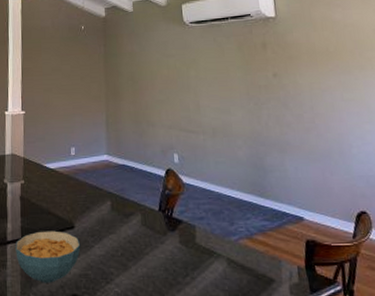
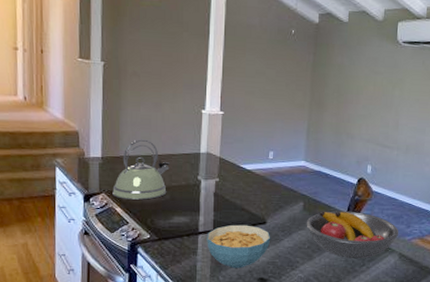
fruit bowl: none [116,208,223,268] -> present [306,210,399,259]

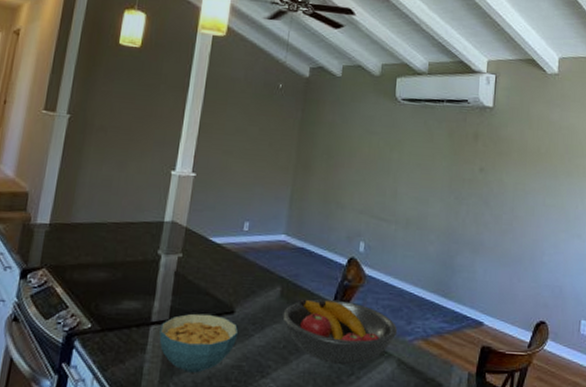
kettle: present [112,139,170,200] -> none [55,203,127,278]

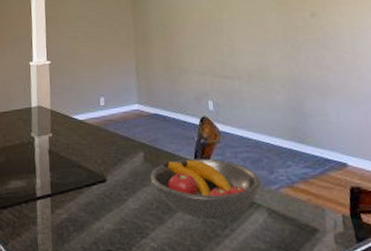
cereal bowl: present [159,313,239,373] -> none [45,184,114,240]

